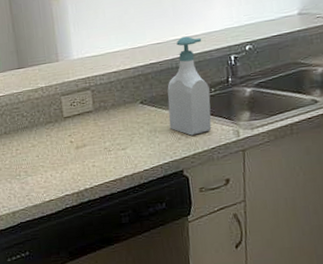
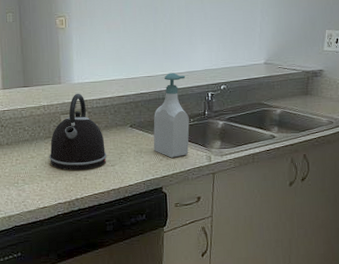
kettle: none [51,70,116,158] -> present [49,93,107,171]

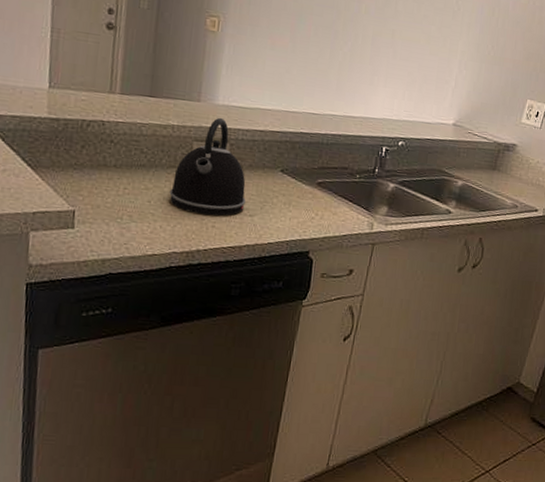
soap bottle: present [153,72,190,158] -> none [305,114,359,218]

